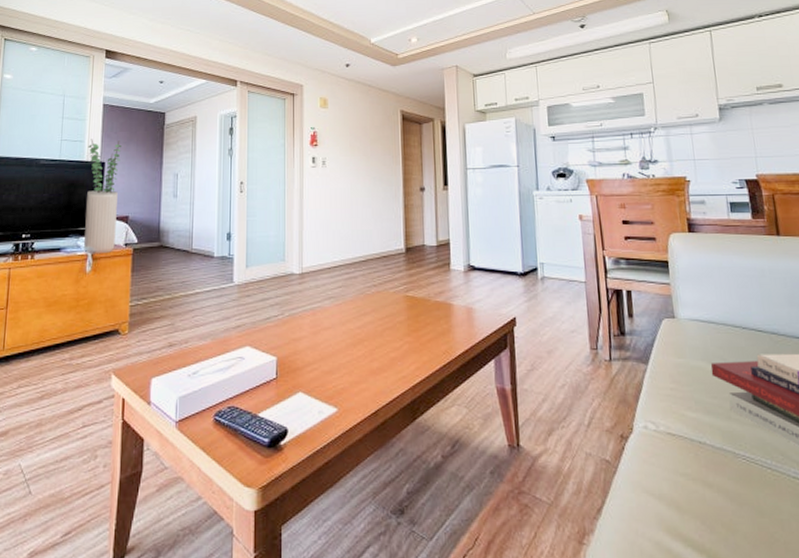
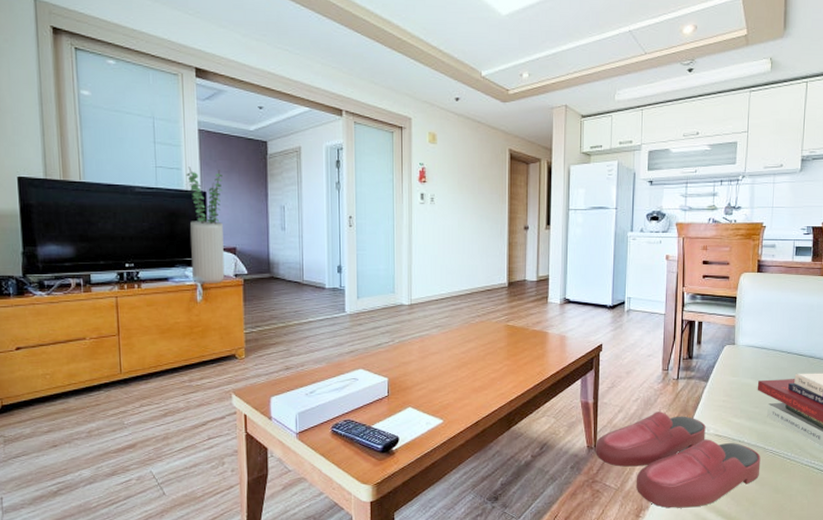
slippers: none [518,401,734,534] -> present [594,412,761,508]

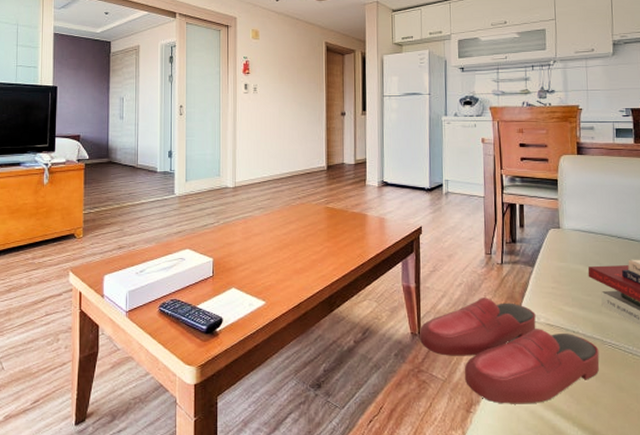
vase: present [186,167,225,284] -> none [41,65,72,169]

